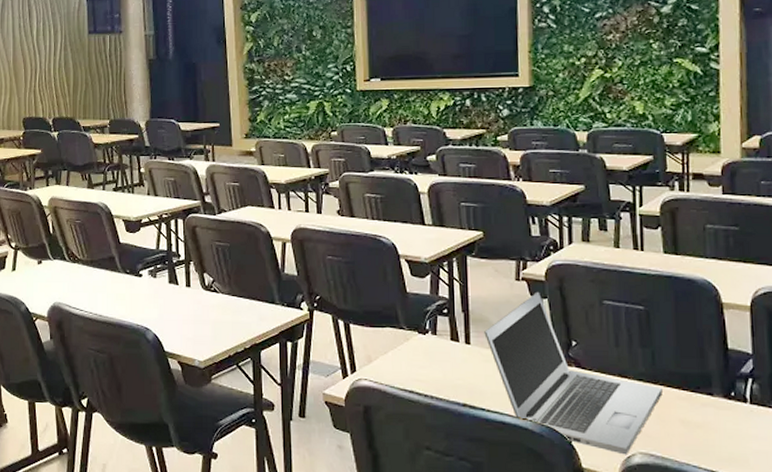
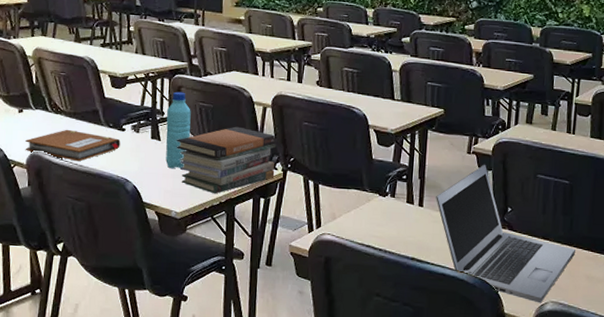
notebook: none [46,278,138,311] -> present [25,129,121,162]
water bottle: none [182,232,209,315] -> present [165,91,191,169]
book stack: none [194,265,301,340] -> present [176,126,277,194]

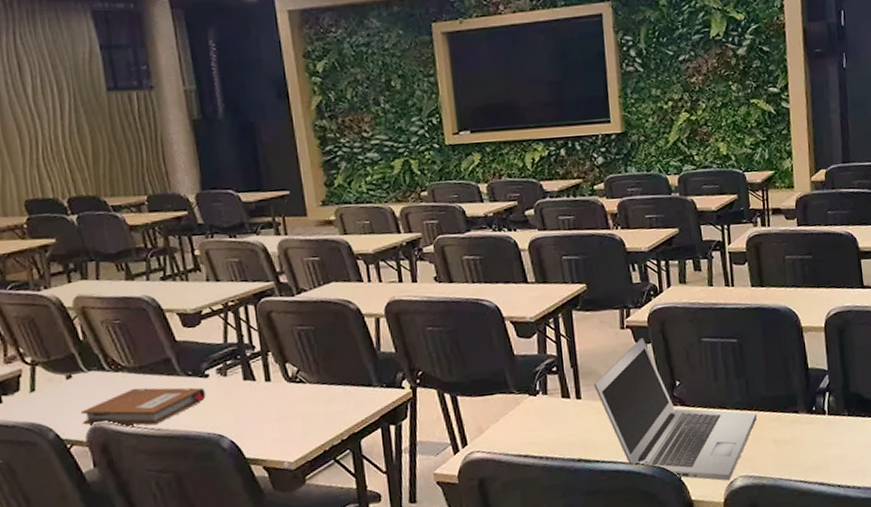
water bottle: present [165,91,191,169] -> none [257,317,293,412]
book stack: present [176,126,277,194] -> none [275,346,403,432]

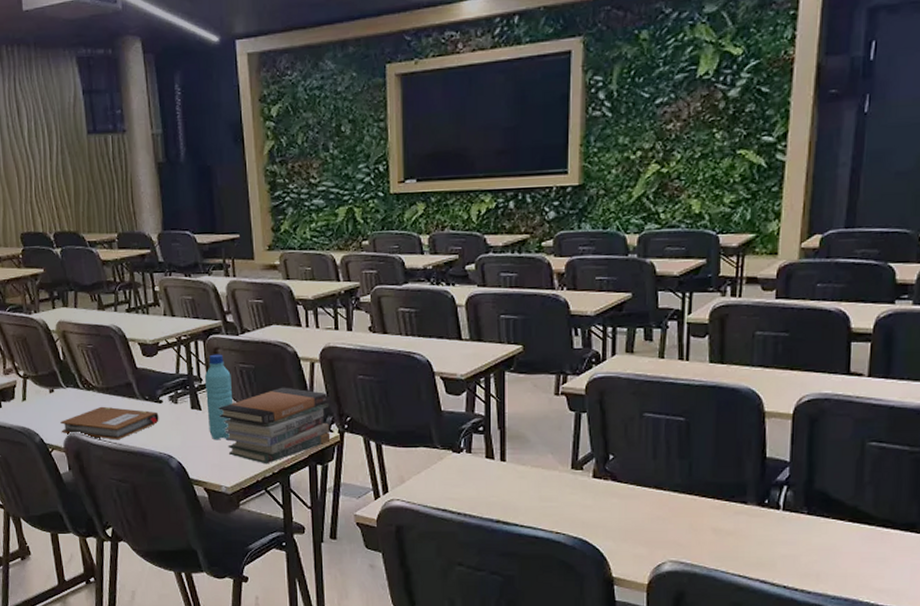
water bottle: none [257,317,293,412] -> present [204,354,234,440]
book stack: none [275,346,403,432] -> present [218,387,331,464]
laptop: present [594,337,757,481] -> none [520,406,697,564]

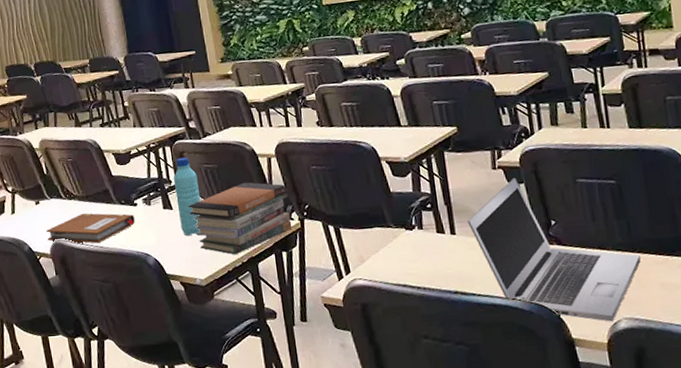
laptop: none [520,406,697,564] -> present [467,177,641,322]

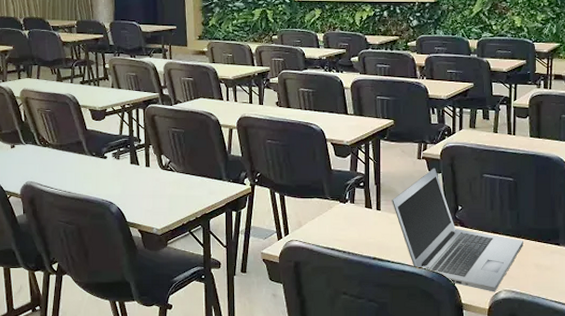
notebook: present [46,213,135,244] -> none [19,160,103,189]
water bottle: present [173,157,201,236] -> none [142,120,166,190]
book stack: present [188,182,293,255] -> none [153,148,244,211]

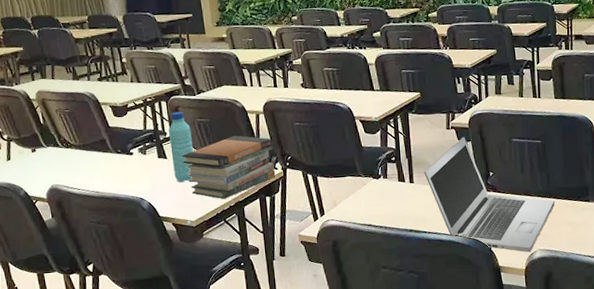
water bottle: none [142,120,166,190] -> present [168,111,194,183]
book stack: none [153,148,244,211] -> present [181,135,276,200]

